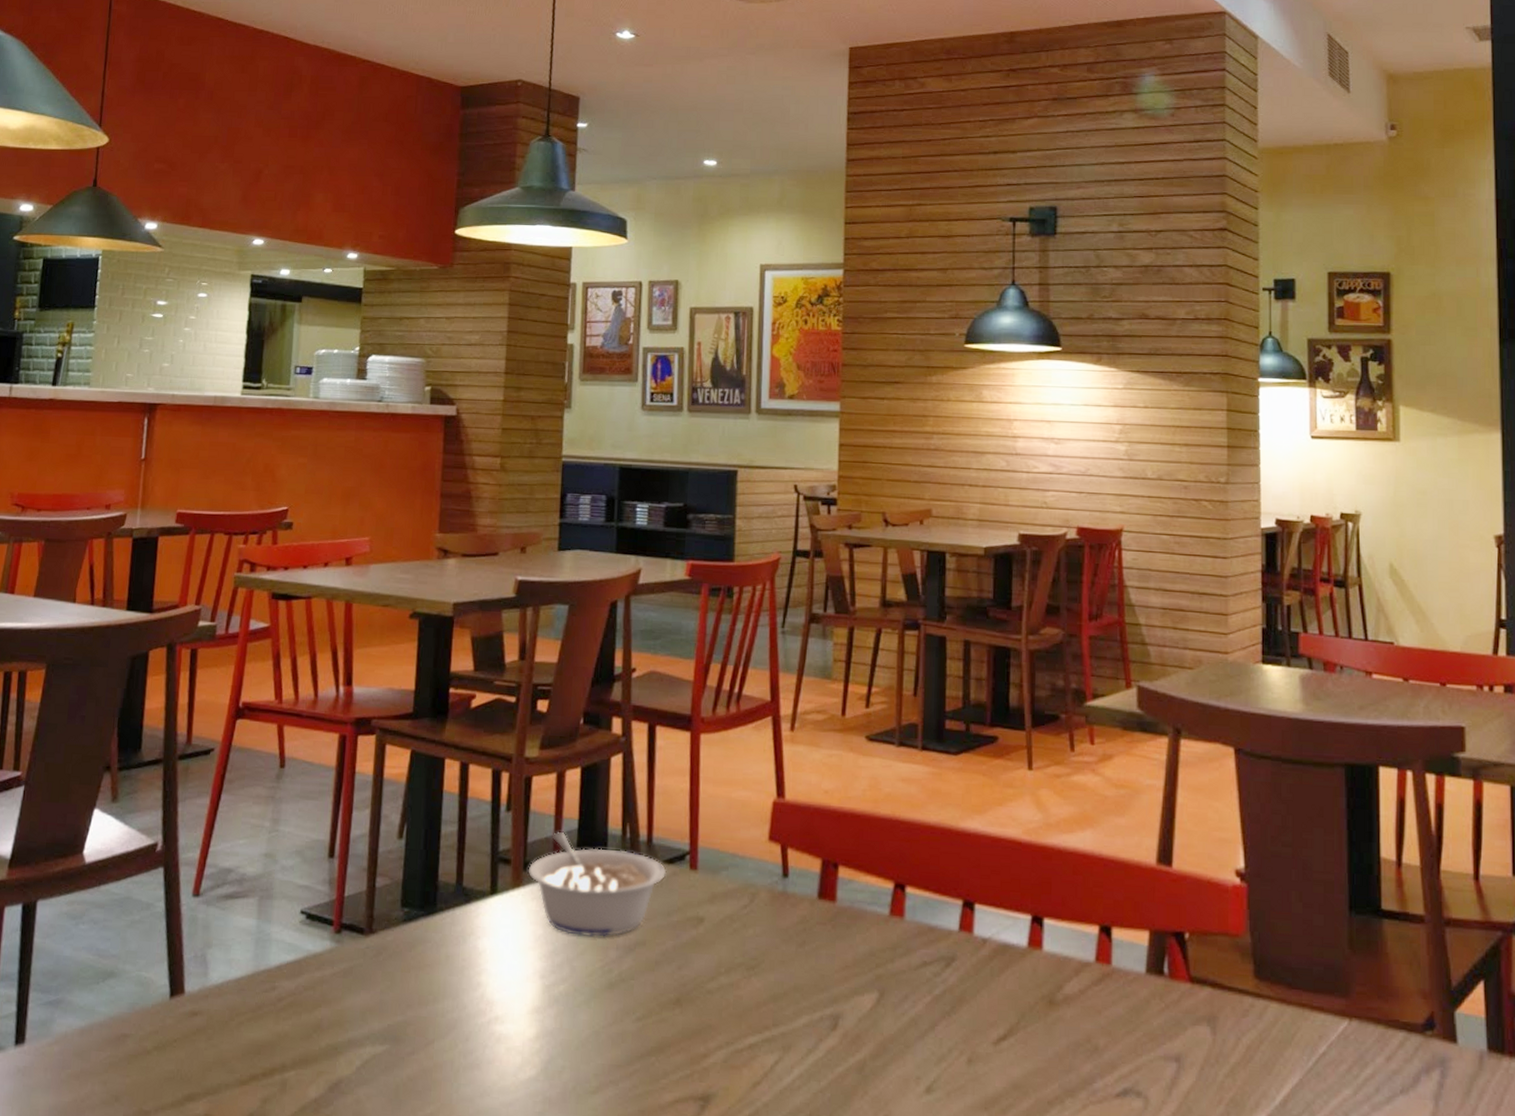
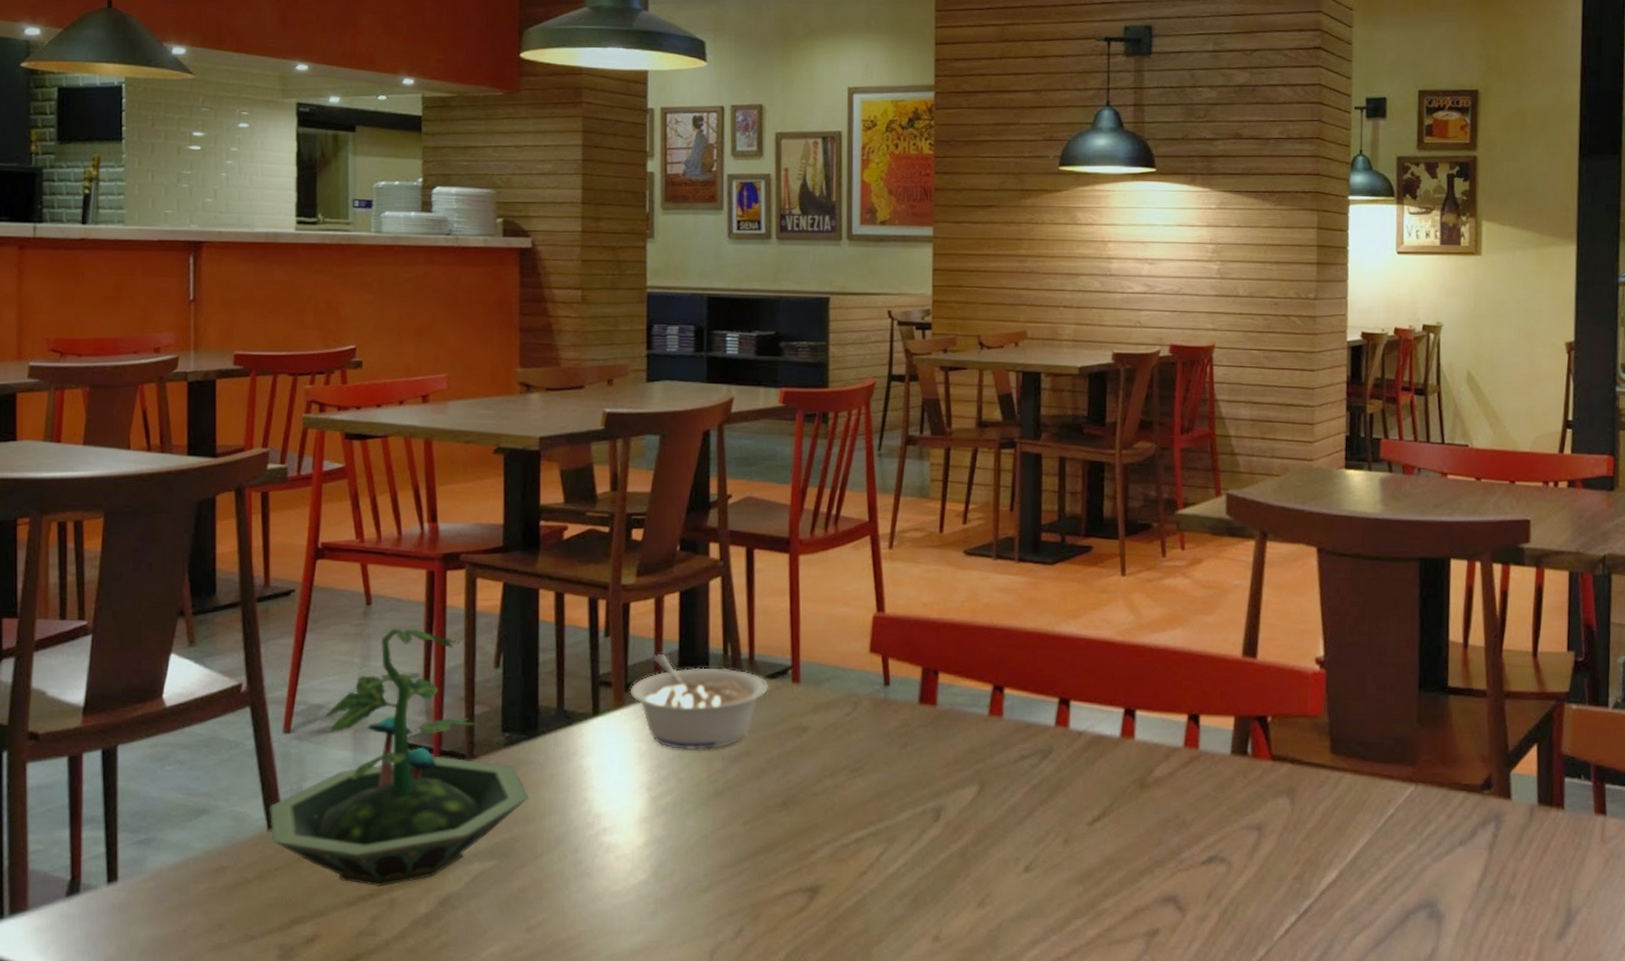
terrarium: none [172,793,423,1067] -> present [269,628,528,887]

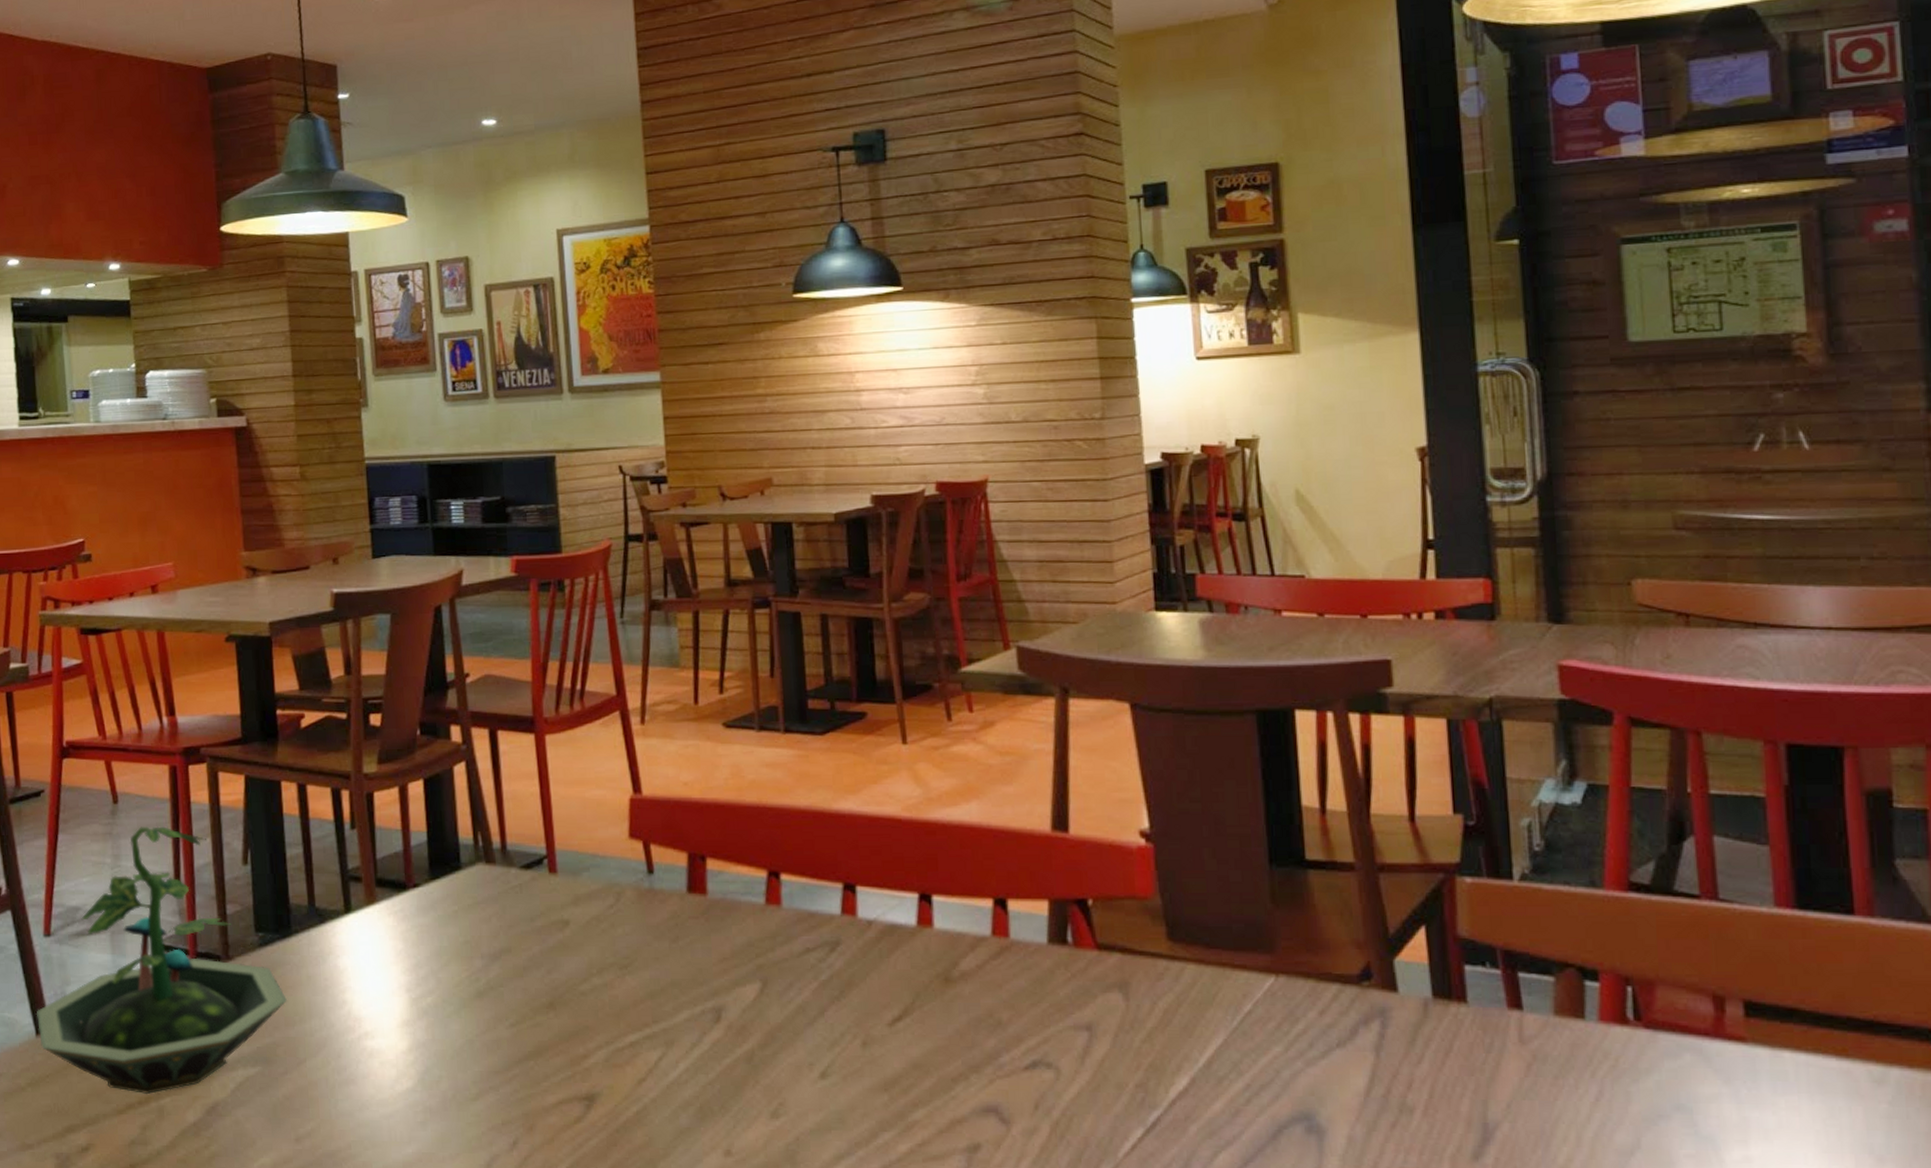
legume: present [630,653,770,750] -> none [380,845,525,947]

